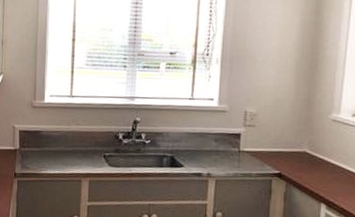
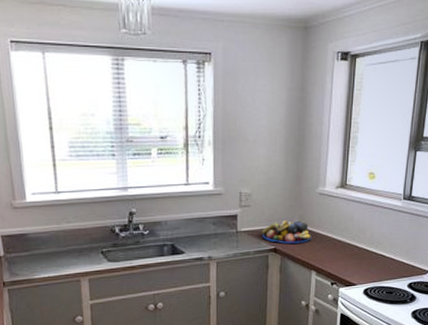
fruit bowl: none [265,145,323,171] -> present [261,220,312,244]

